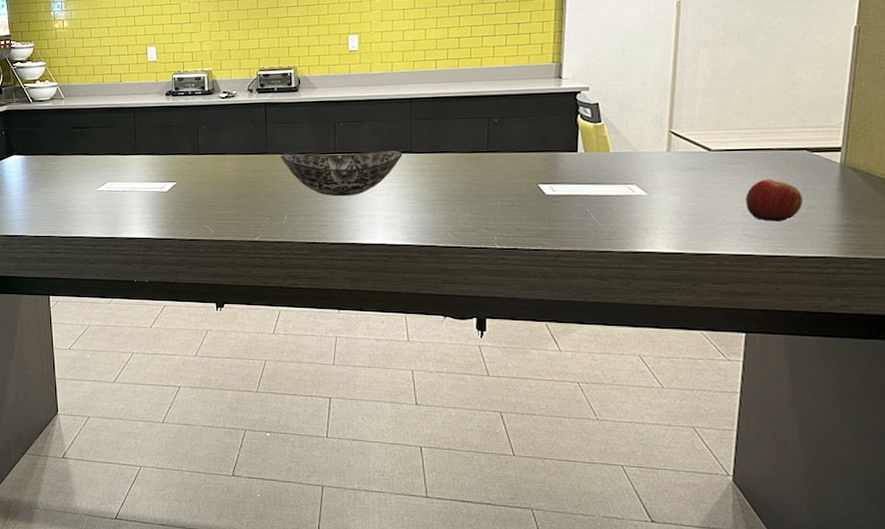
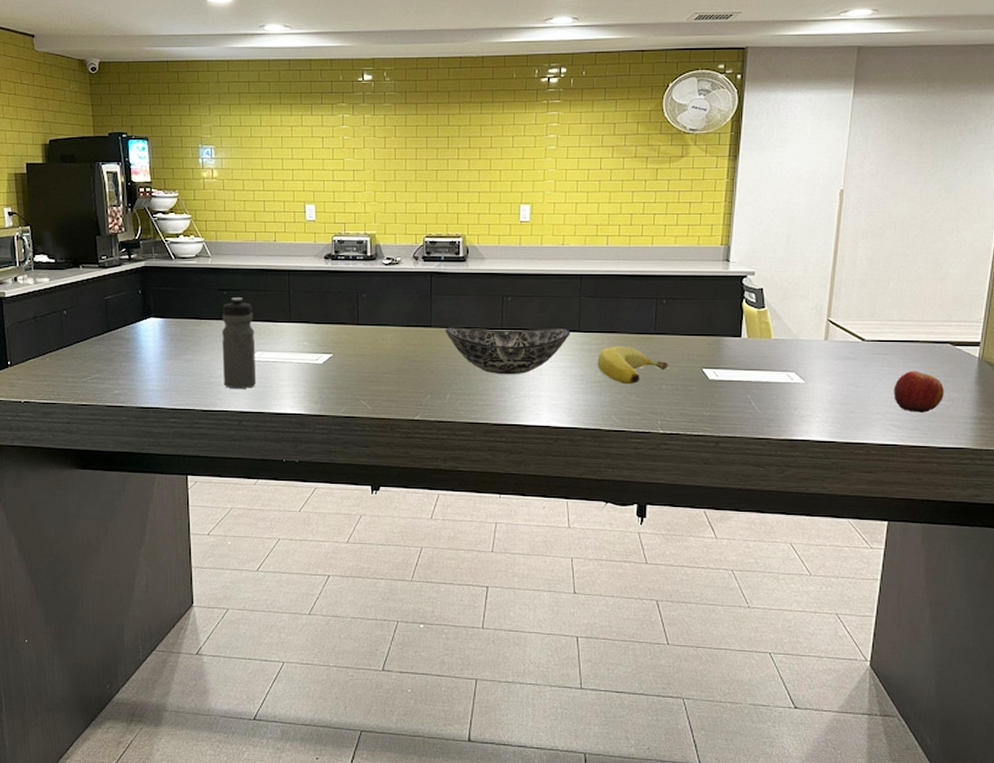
water bottle: none [75,134,108,216] -> present [221,297,257,388]
banana: none [430,165,503,202] -> present [597,347,669,385]

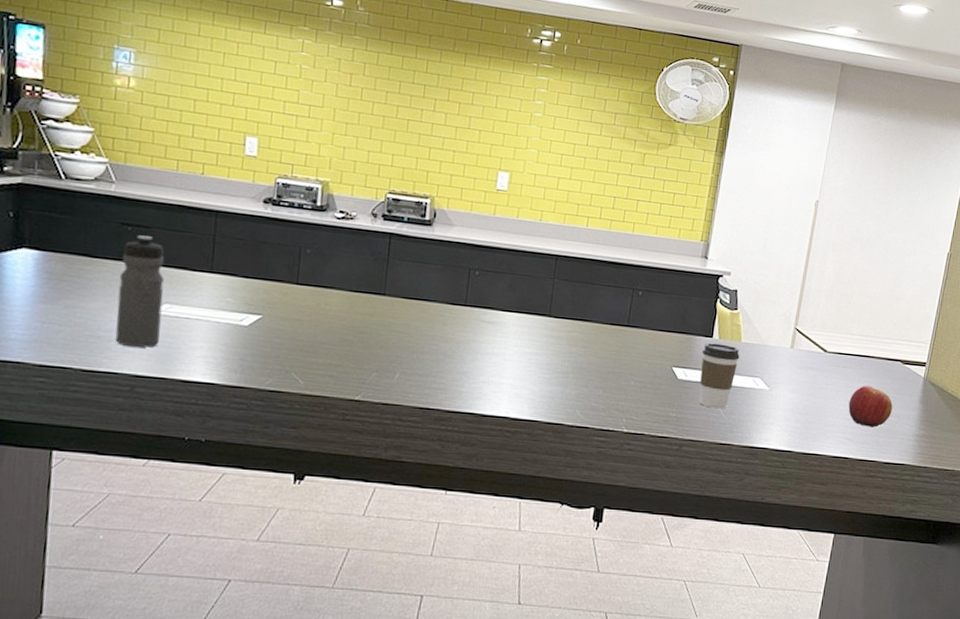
bowl: present [445,327,570,374] -> none [400,297,540,357]
banana: present [597,347,669,385] -> none [565,335,639,379]
coffee cup: none [731,342,771,405] -> present [698,343,740,409]

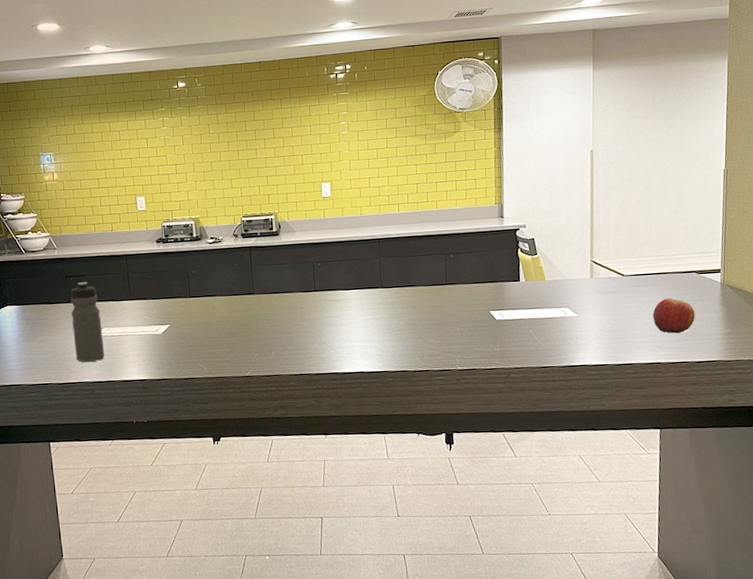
coffee cup: present [698,343,740,409] -> none [512,285,547,339]

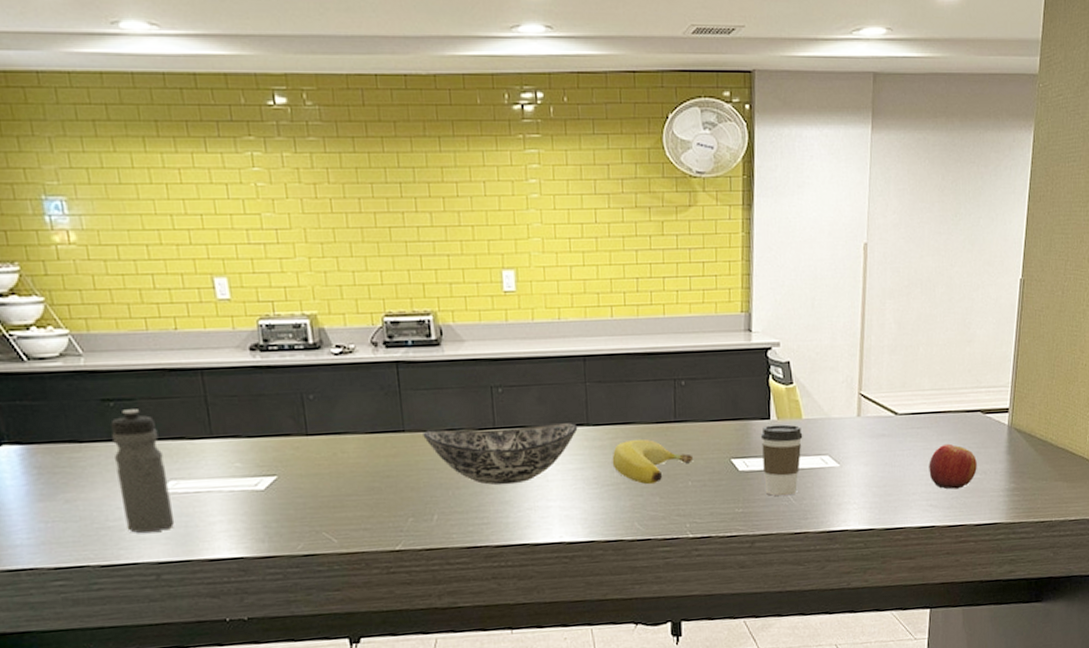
bowl: none [266,286,374,330] -> present [423,423,578,485]
banana: none [399,297,461,330] -> present [612,439,694,485]
coffee cup: none [512,285,547,339] -> present [760,424,803,497]

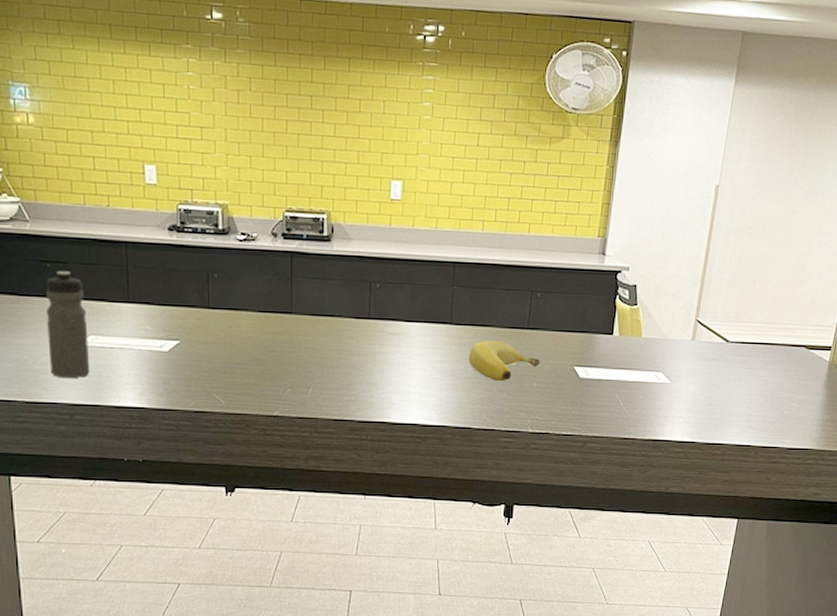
bowl: present [423,423,578,485] -> none [307,314,442,368]
coffee cup: present [760,424,803,497] -> none [601,340,641,405]
apple: present [929,443,977,490] -> none [751,373,796,415]

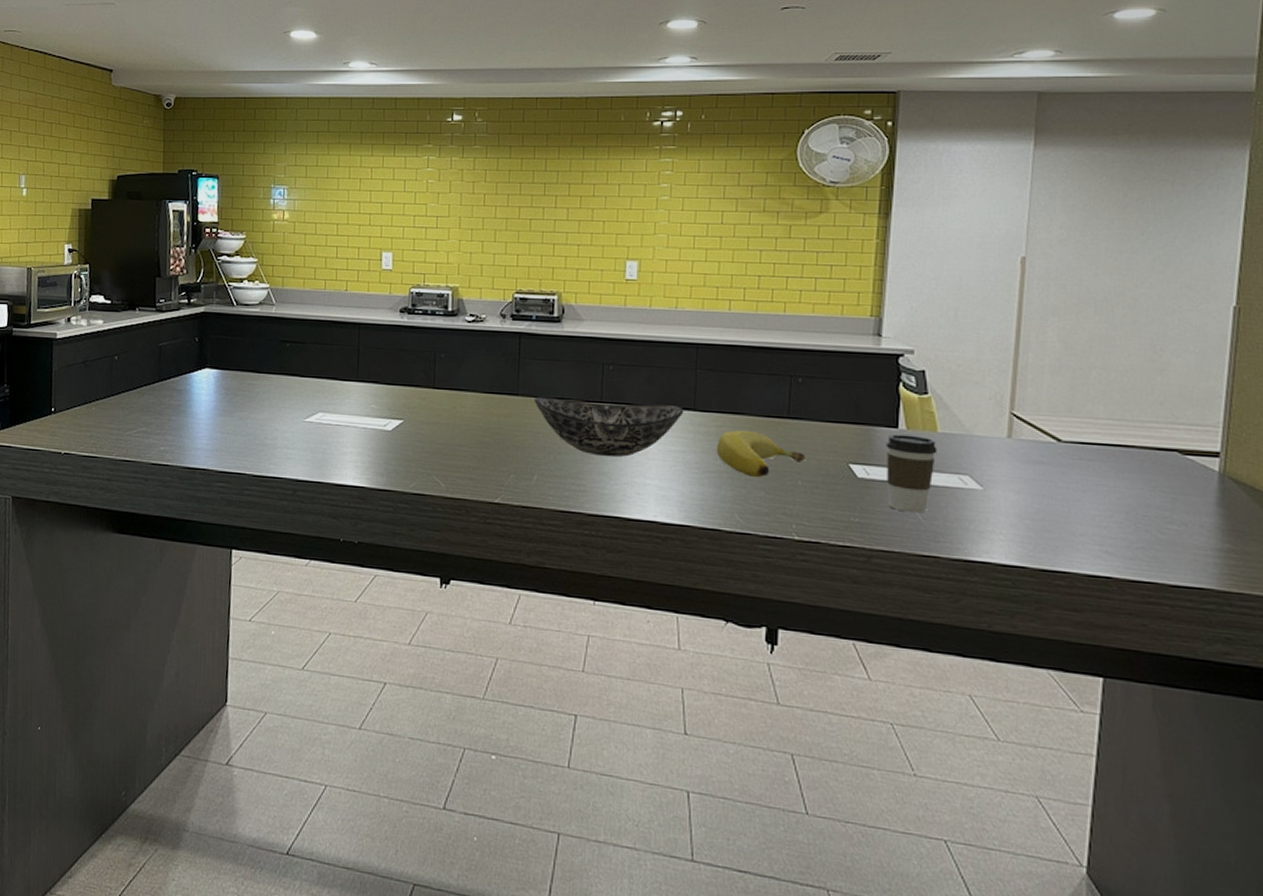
water bottle: present [45,271,90,378] -> none [279,350,318,454]
bowl: none [307,314,442,368] -> present [534,396,684,457]
coffee cup: none [601,340,641,405] -> present [885,434,938,513]

